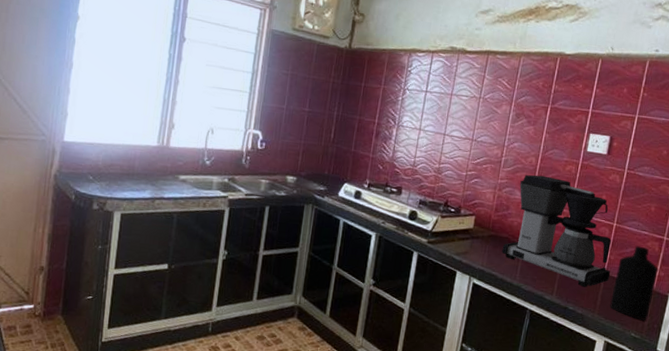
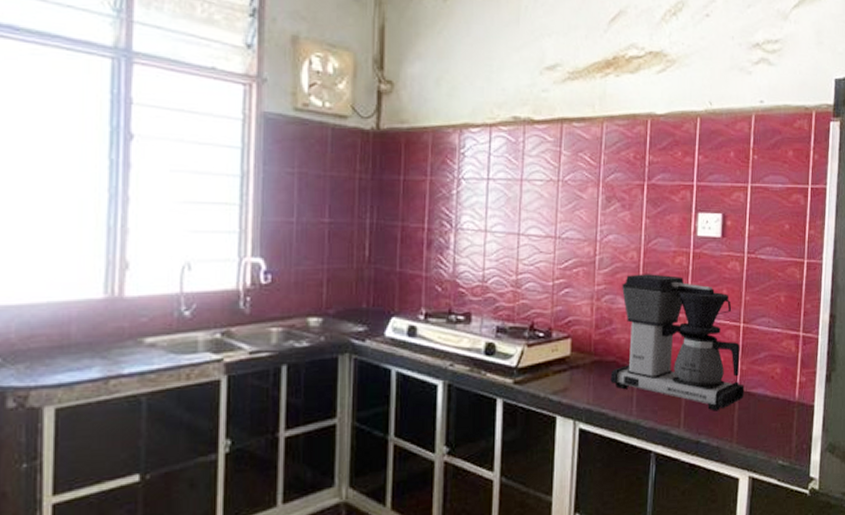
bottle: present [610,245,658,320] -> none [749,348,798,442]

